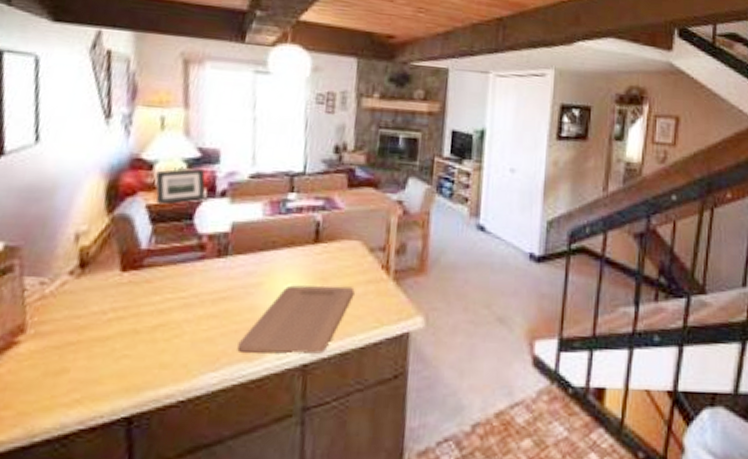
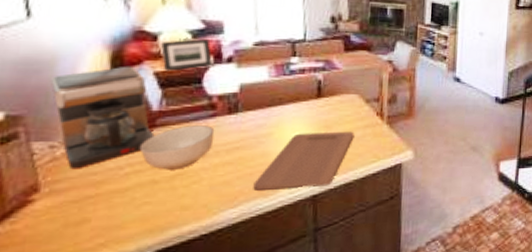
coffee maker: none [48,196,141,311] -> present [51,66,155,170]
bowl: none [124,268,202,320] -> present [139,125,215,170]

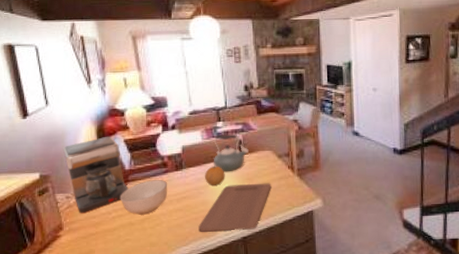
picture frame: present [161,38,212,71] -> none [127,111,161,139]
fruit: none [268,110,296,133] -> present [205,166,225,185]
kettle: none [281,72,329,118] -> present [213,134,249,172]

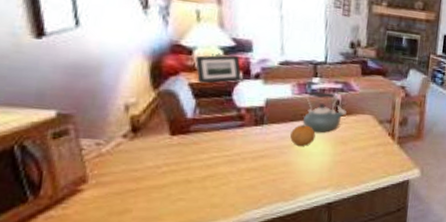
coffee maker: present [63,136,129,214] -> none [97,76,189,166]
bowl: present [120,180,168,215] -> none [175,133,243,172]
picture frame: none [127,111,161,139] -> present [195,55,242,83]
cutting board: present [198,183,272,232] -> none [275,147,368,197]

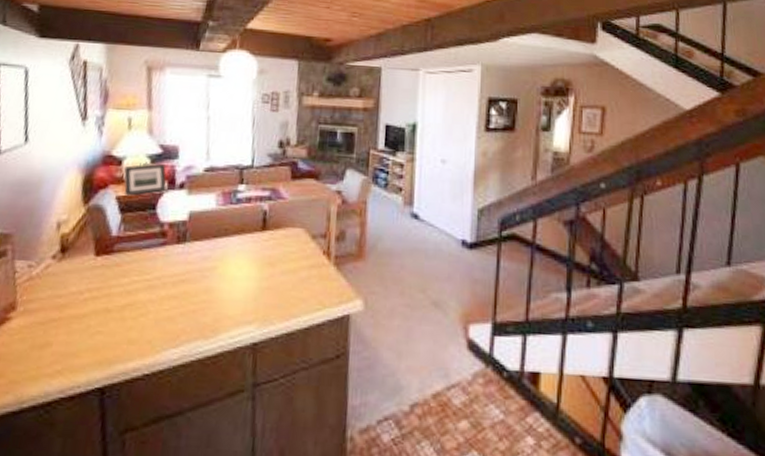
fruit: present [290,125,316,146] -> none [213,242,240,268]
kettle: present [302,91,346,133] -> none [226,200,275,252]

